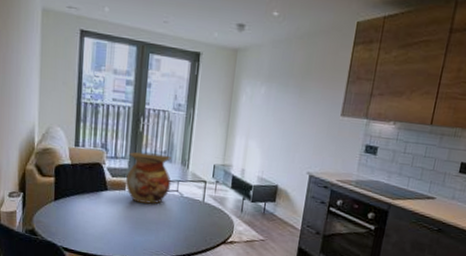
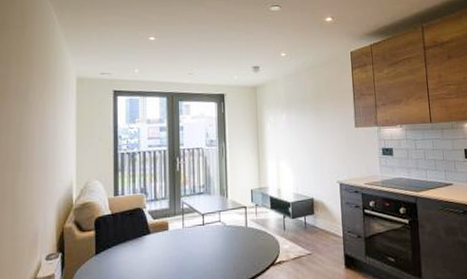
vase: present [126,152,171,204] -> none [168,188,213,240]

